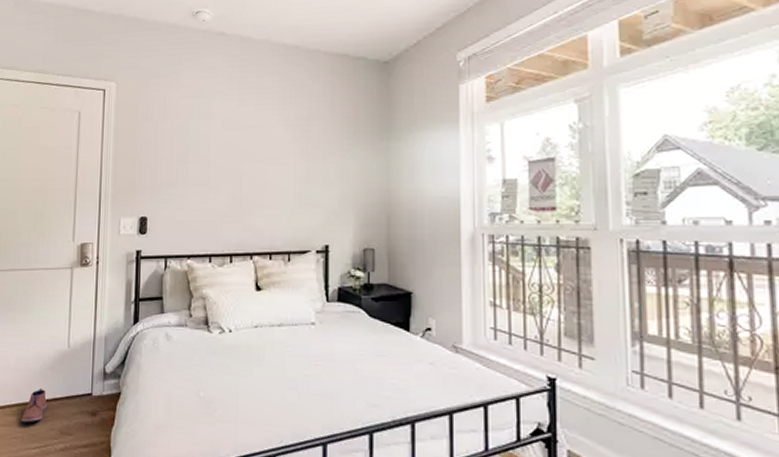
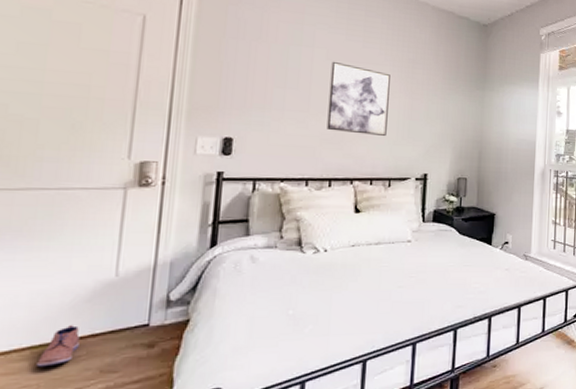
wall art: none [225,129,284,206] -> present [327,61,390,137]

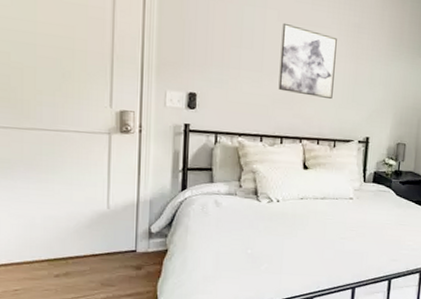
shoe: present [37,324,80,367] -> none [54,244,84,277]

